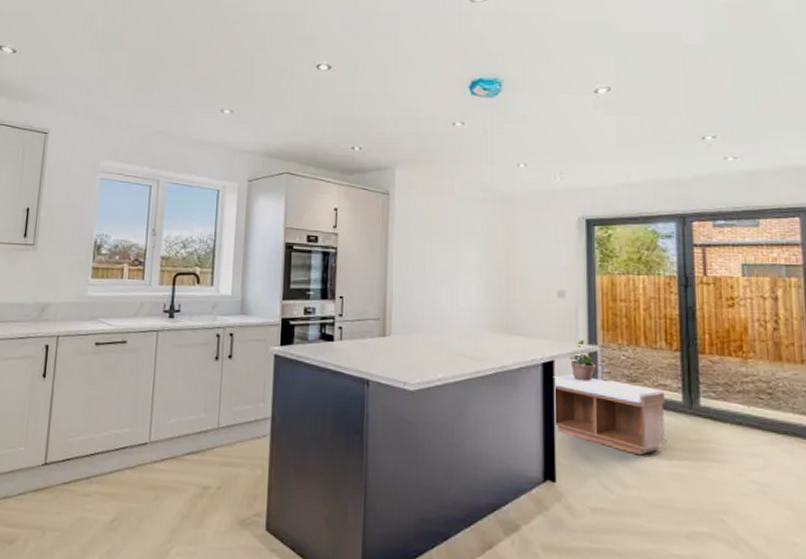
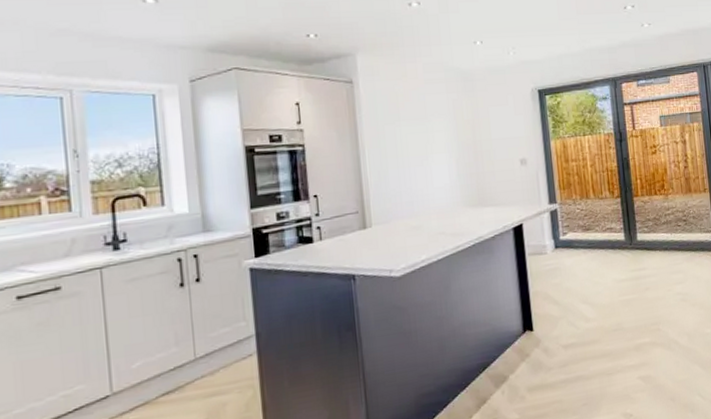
bench: present [553,374,666,456] -> none [523,232,615,292]
potted plant: present [569,340,596,381] -> none [534,201,557,238]

